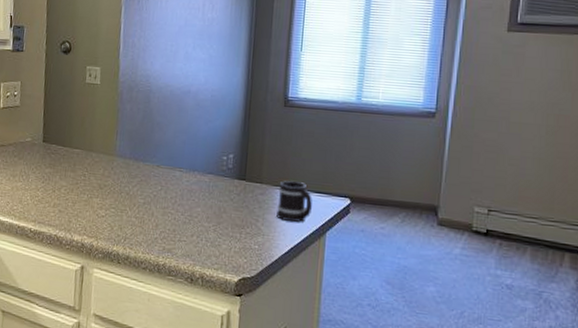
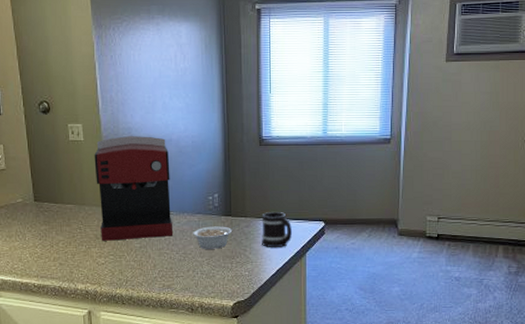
coffee maker: none [104,83,186,195] -> present [94,136,174,241]
legume: none [202,189,253,216] -> present [193,225,239,249]

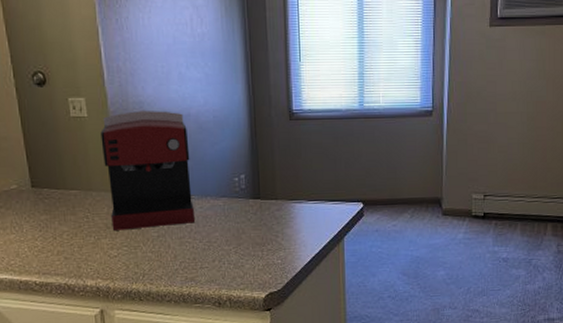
legume: present [193,225,239,249] -> none [218,208,269,236]
mug: present [261,212,292,248] -> none [294,193,328,233]

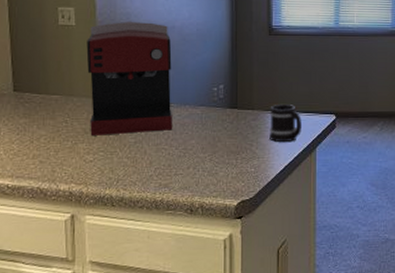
mug: none [294,193,328,233] -> present [269,105,301,143]

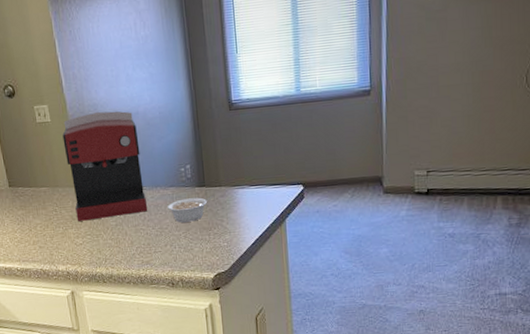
legume: none [195,118,245,144] -> present [167,195,214,223]
mug: present [269,105,301,143] -> none [236,178,270,216]

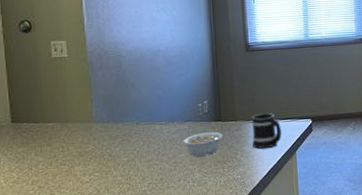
coffee maker: present [62,111,148,221] -> none [79,49,163,158]
mug: none [236,178,270,216] -> present [251,113,282,149]

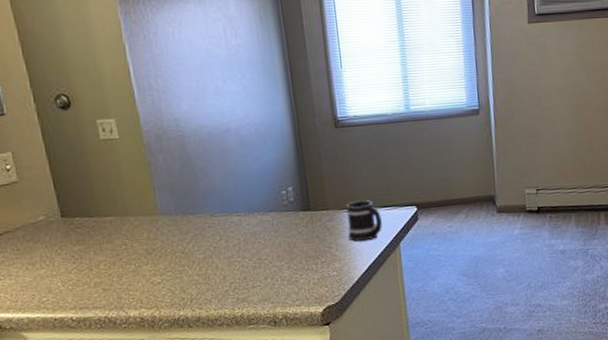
legume: present [183,129,229,157] -> none [267,219,320,252]

